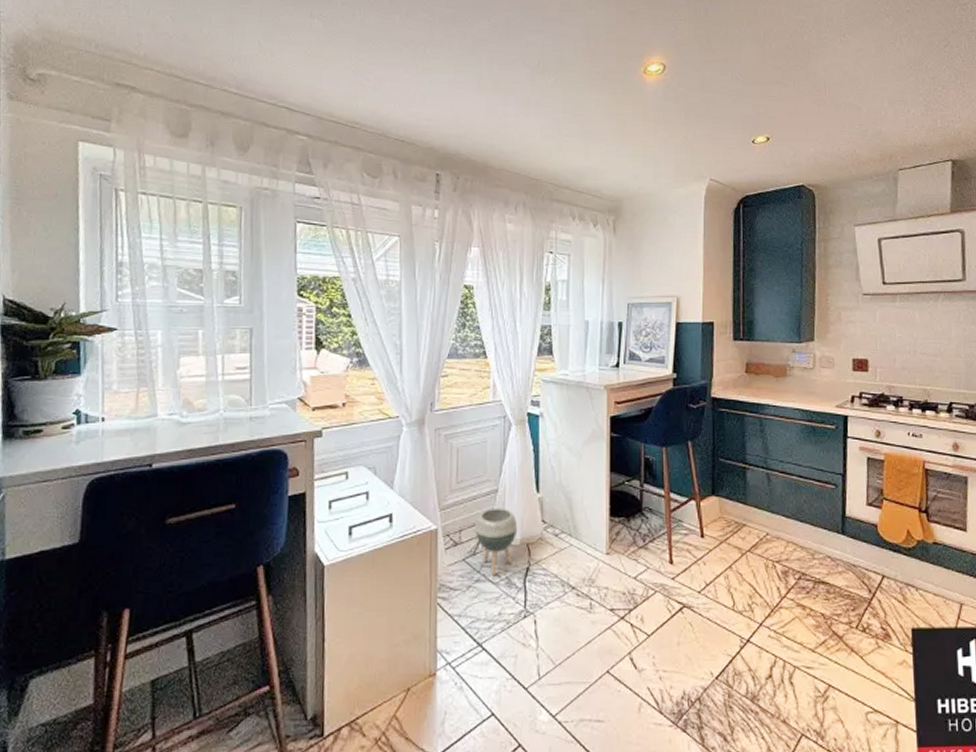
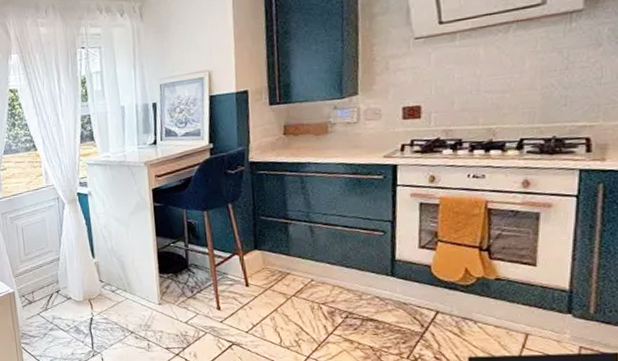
planter: present [474,507,518,577] -> none [44,272,80,326]

